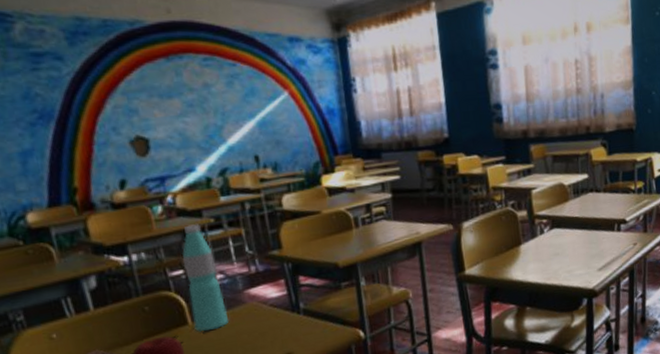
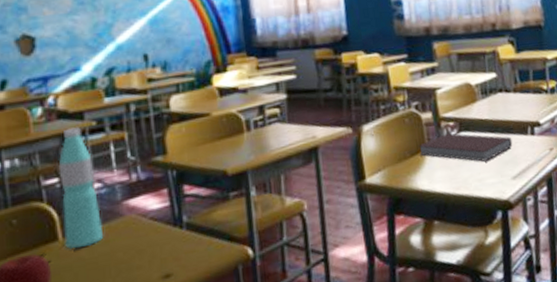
notebook: none [514,229,600,255] -> present [419,133,513,162]

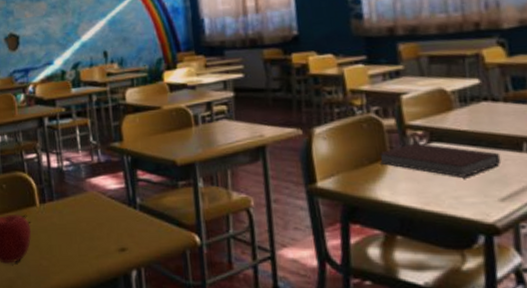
water bottle: present [59,127,104,249] -> none [36,112,71,214]

